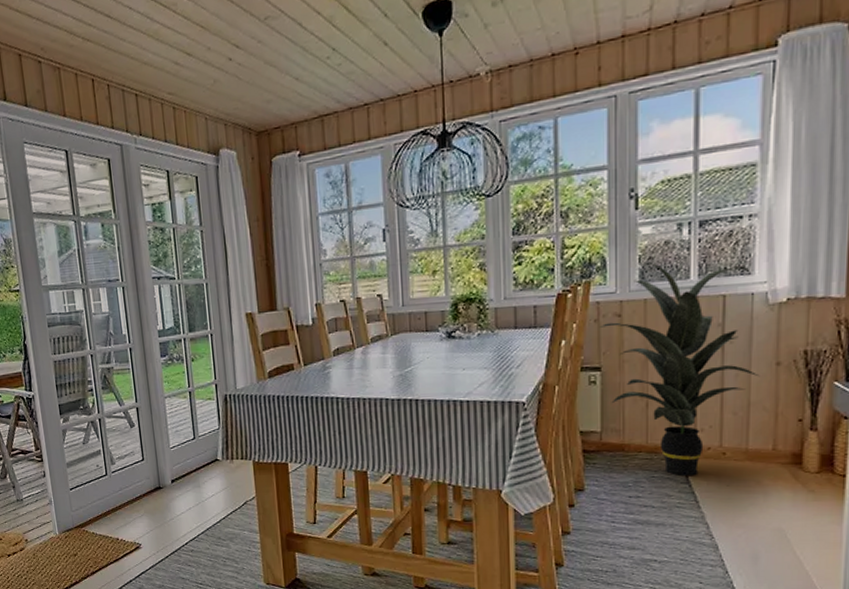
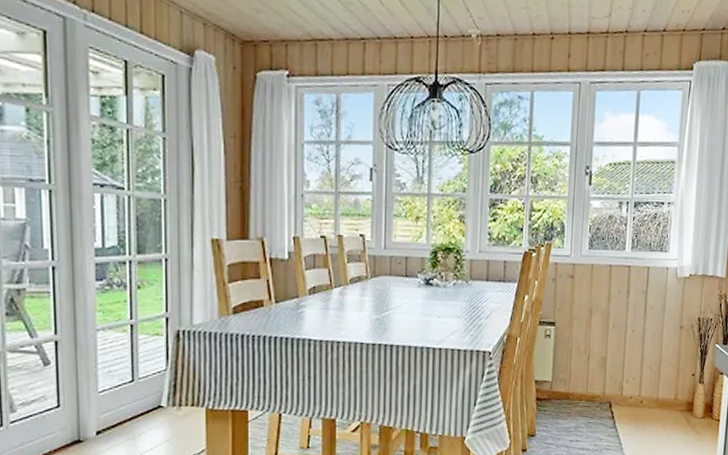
indoor plant: present [599,262,760,477] -> none [556,232,669,422]

